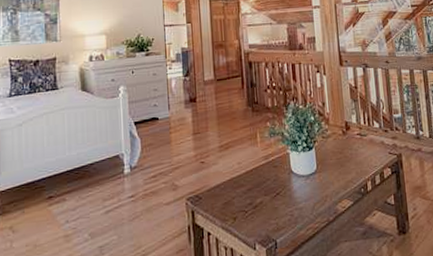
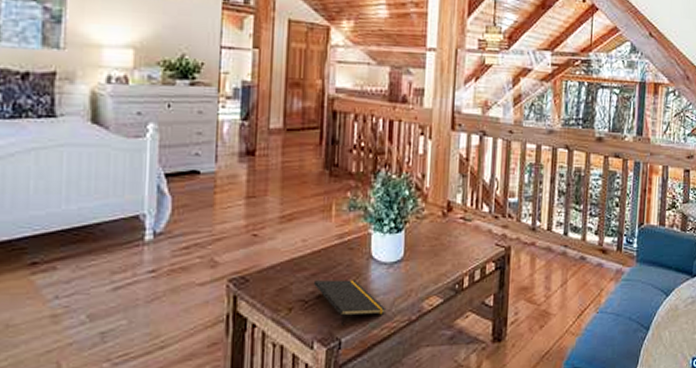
notepad: none [249,191,309,230] -> present [313,279,387,327]

